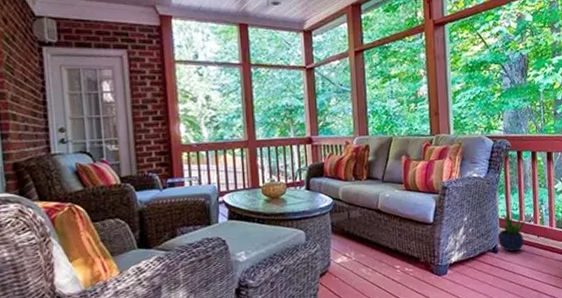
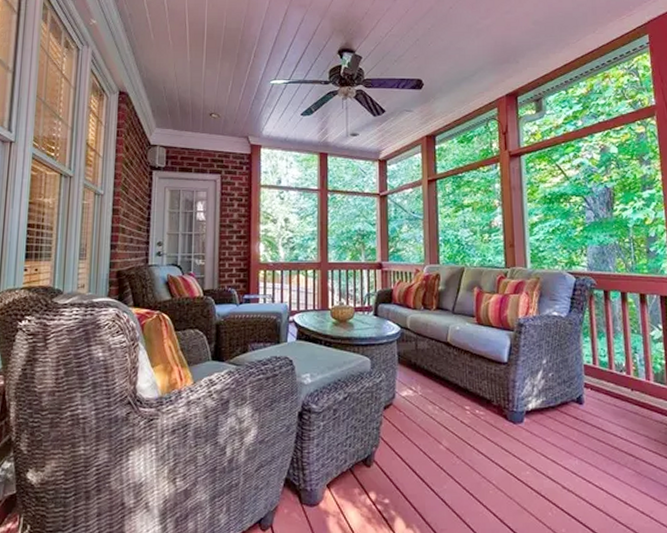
potted plant: present [495,211,526,252] -> none [579,356,617,404]

